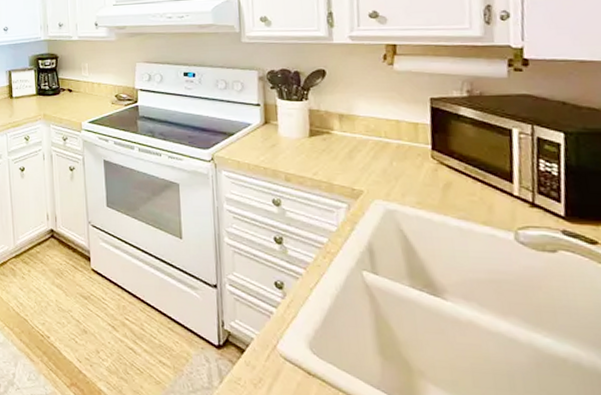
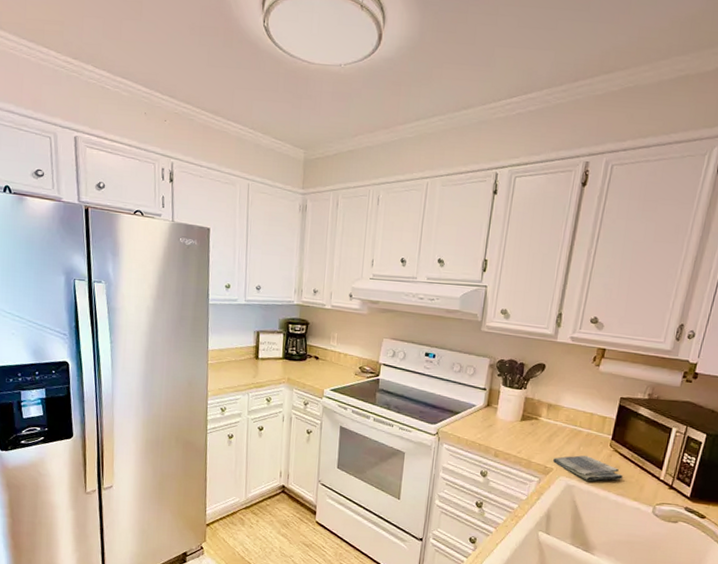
dish towel: none [361,172,460,203] -> present [553,455,623,481]

